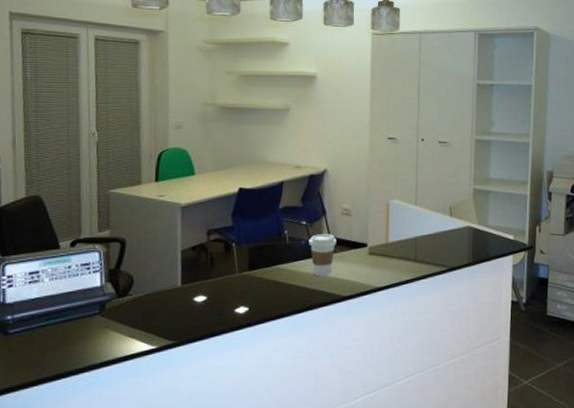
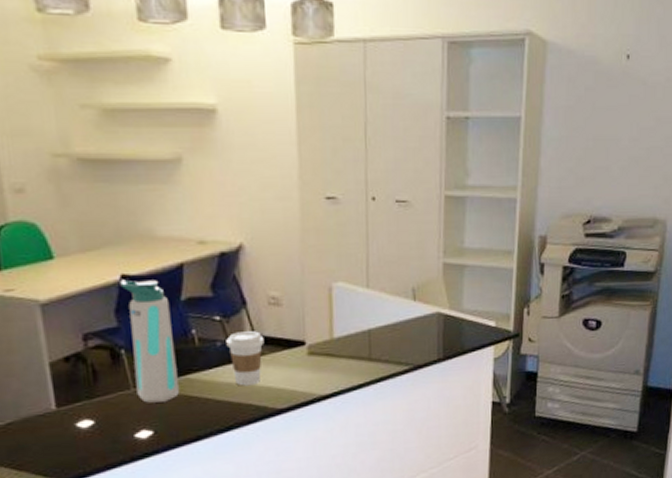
water bottle: none [238,191,272,285] -> present [119,279,180,403]

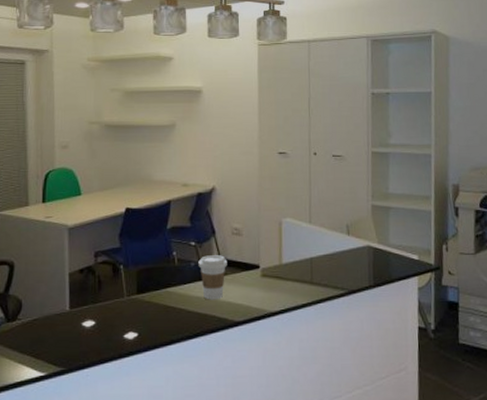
water bottle: present [119,279,180,403] -> none [125,211,161,310]

